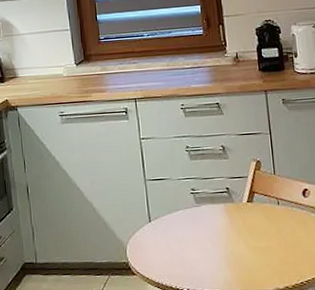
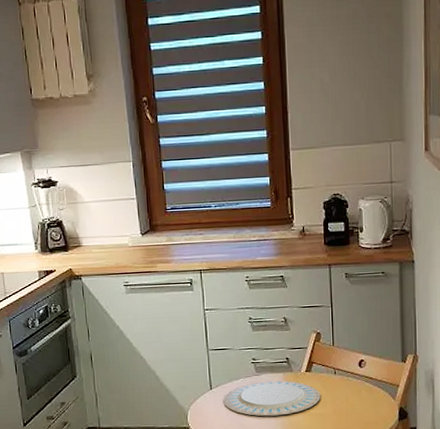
plate: none [162,211,265,251] -> present [223,380,320,417]

